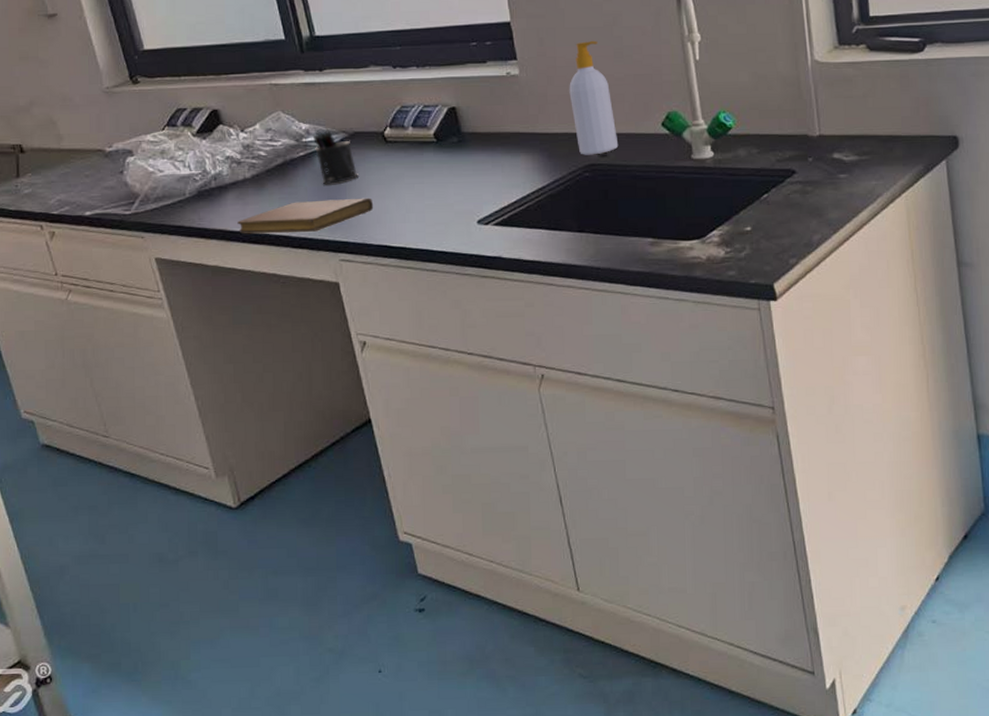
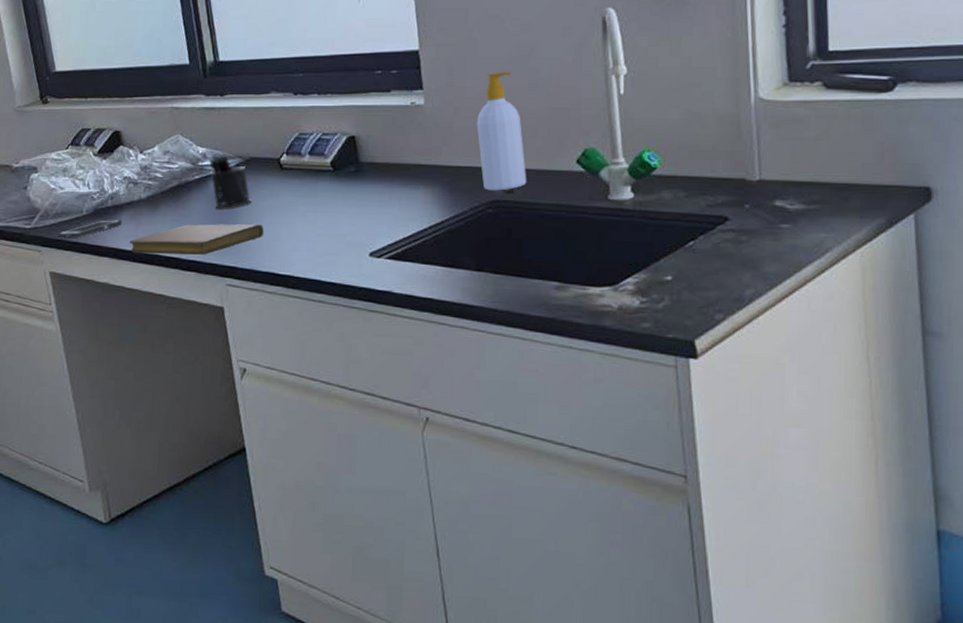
cell phone: none [161,200,228,222] -> present [58,219,122,238]

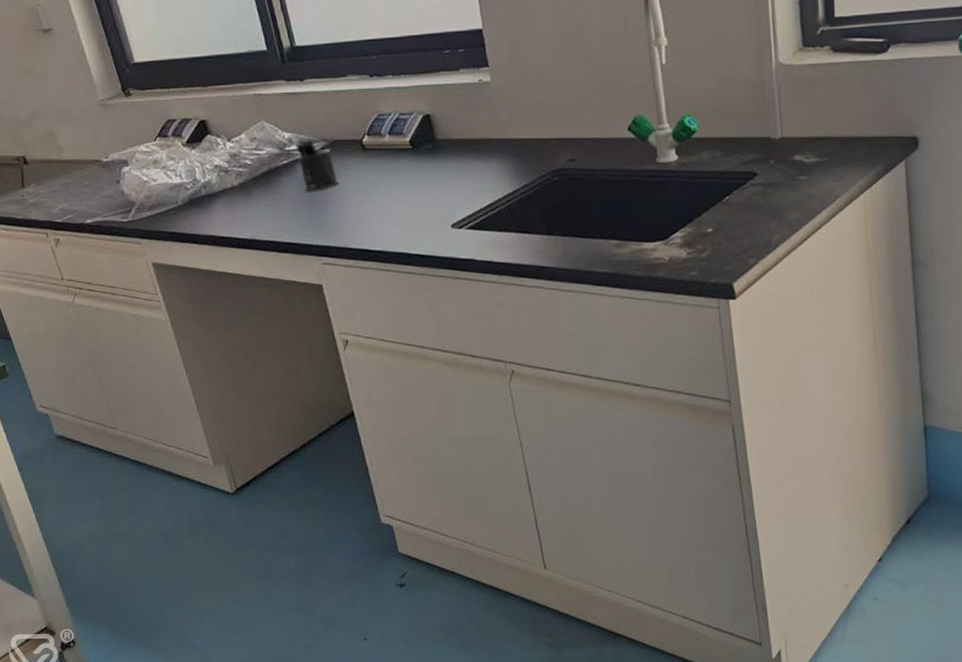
cell phone: present [58,219,122,238] -> none [156,207,218,229]
notebook: present [129,224,264,255] -> none [227,203,354,240]
soap bottle: present [477,72,527,191] -> none [539,47,586,160]

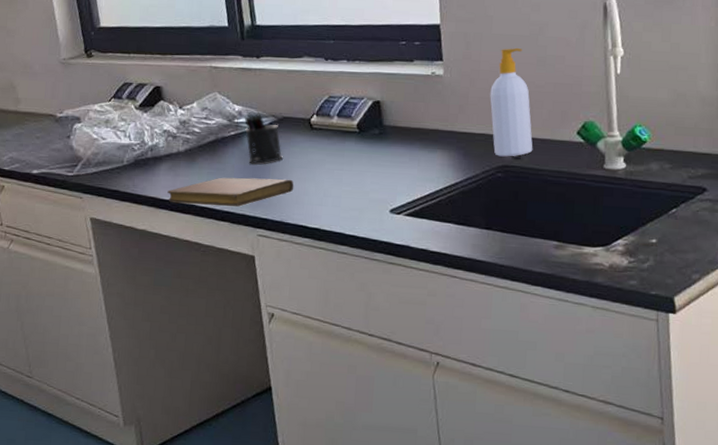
notebook: none [227,203,354,240] -> present [167,177,294,207]
soap bottle: none [539,47,586,160] -> present [490,48,533,157]

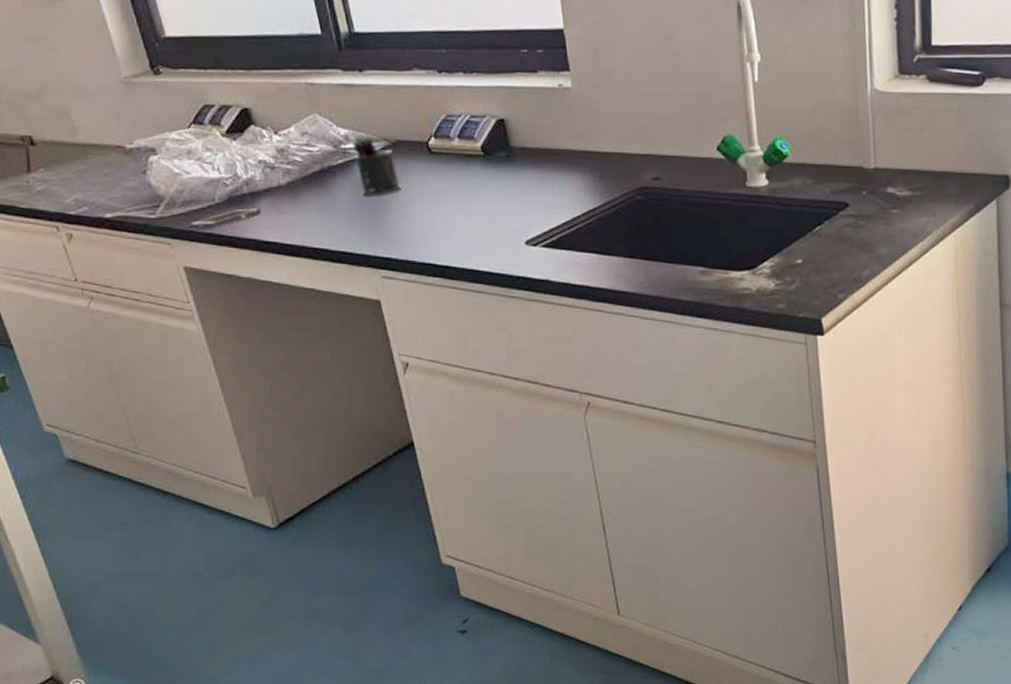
cell phone: none [99,170,161,186] -> present [189,207,262,229]
notebook: present [167,177,294,207] -> none [272,212,417,246]
soap bottle: present [490,48,533,157] -> none [623,55,673,178]

